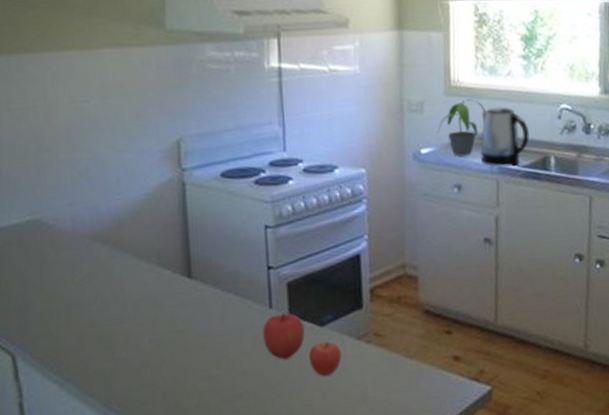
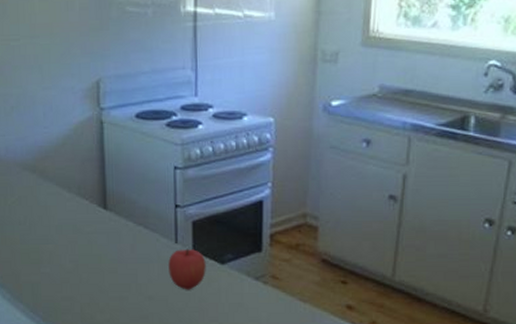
fruit: present [309,341,342,376] -> none [209,278,239,309]
potted plant: present [437,99,487,156] -> none [350,51,405,111]
kettle: present [479,106,530,167] -> none [393,59,451,124]

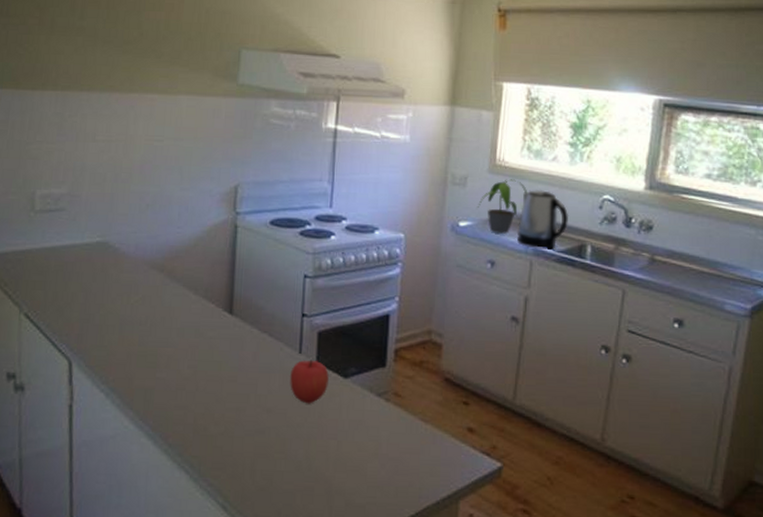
potted plant: none [350,51,405,111] -> present [477,179,528,234]
kettle: none [393,59,451,124] -> present [516,189,569,249]

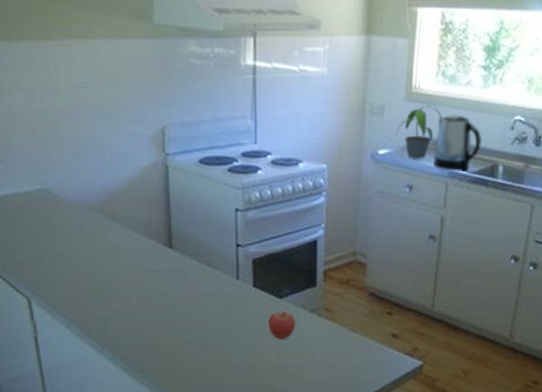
fruit: present [289,359,329,404] -> none [229,284,265,323]
fruit: none [330,392,361,426] -> present [268,311,296,339]

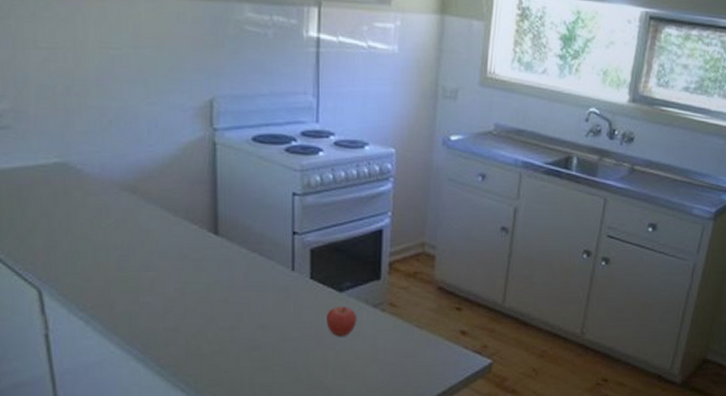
potted plant: present [394,106,443,159] -> none [468,92,518,147]
kettle: present [432,114,482,172] -> none [506,102,557,162]

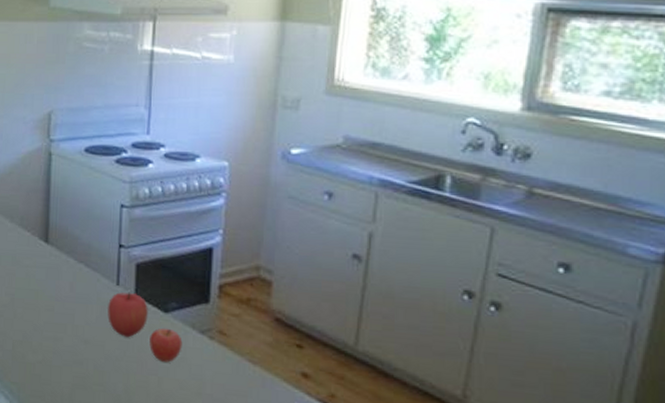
fruit: none [283,276,324,319] -> present [107,292,148,338]

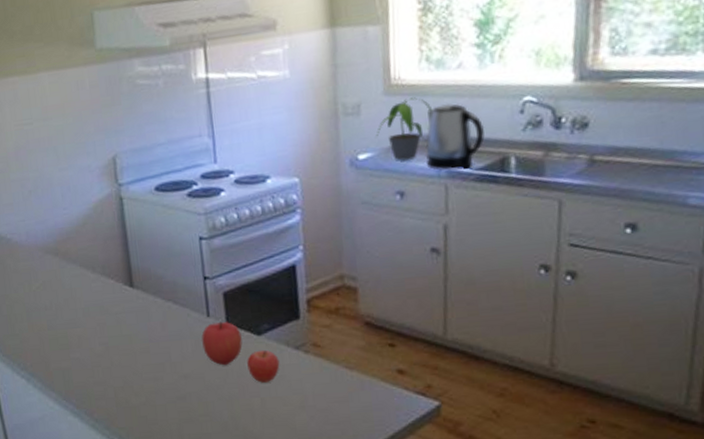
potted plant: none [311,101,373,162] -> present [375,97,433,161]
kettle: none [358,112,424,180] -> present [425,103,485,171]

